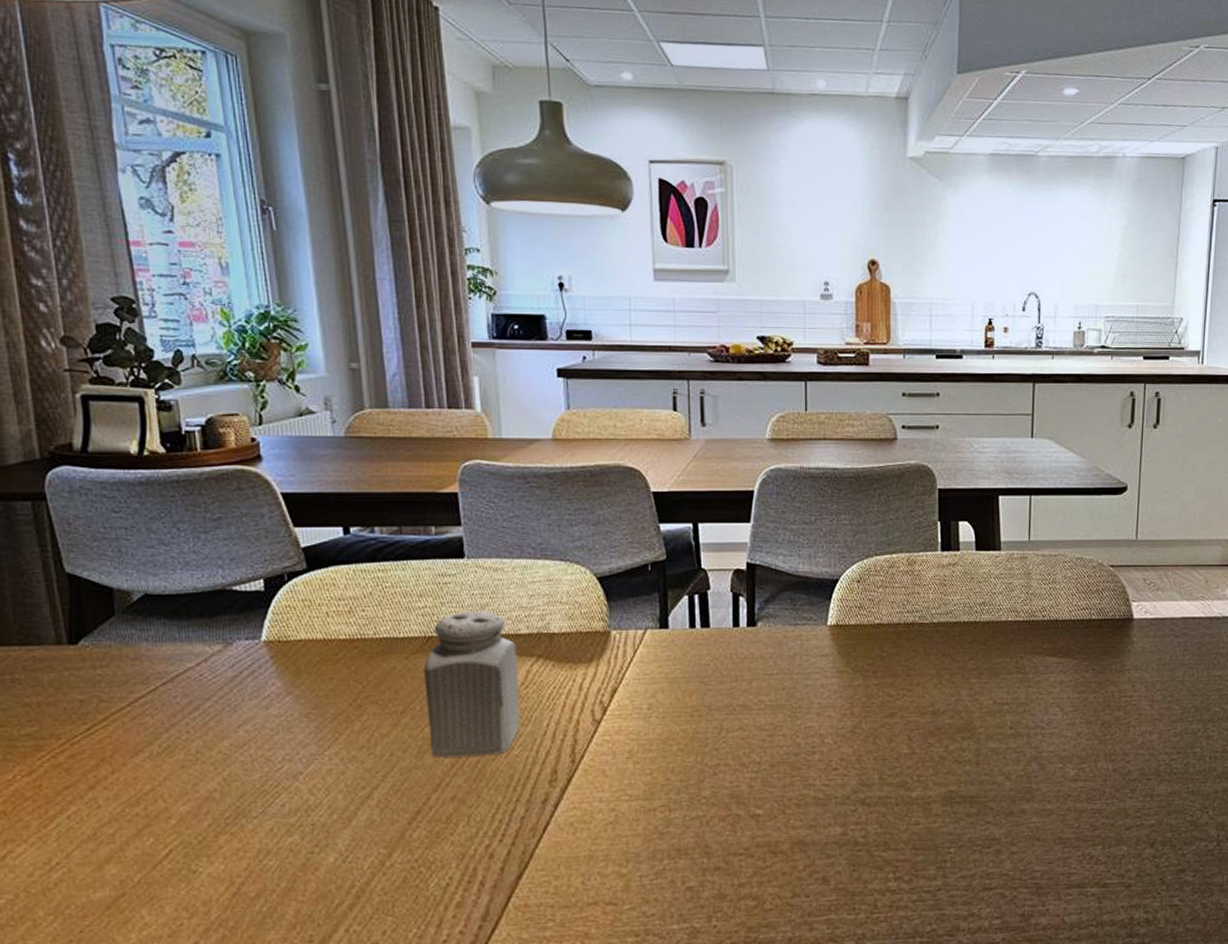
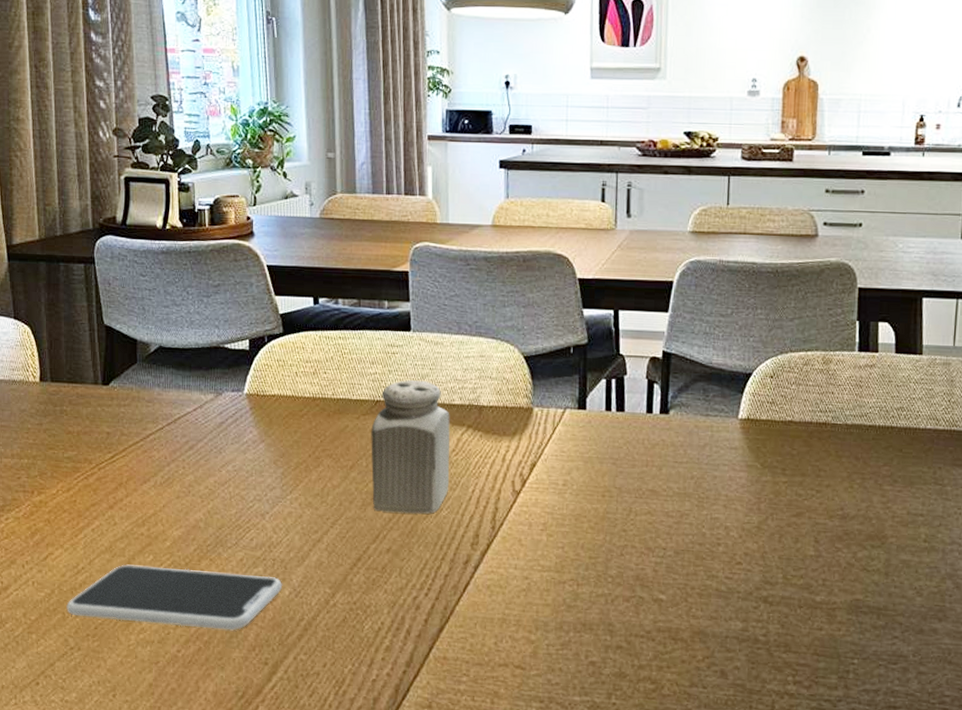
smartphone: none [38,844,326,921] -> present [66,564,283,631]

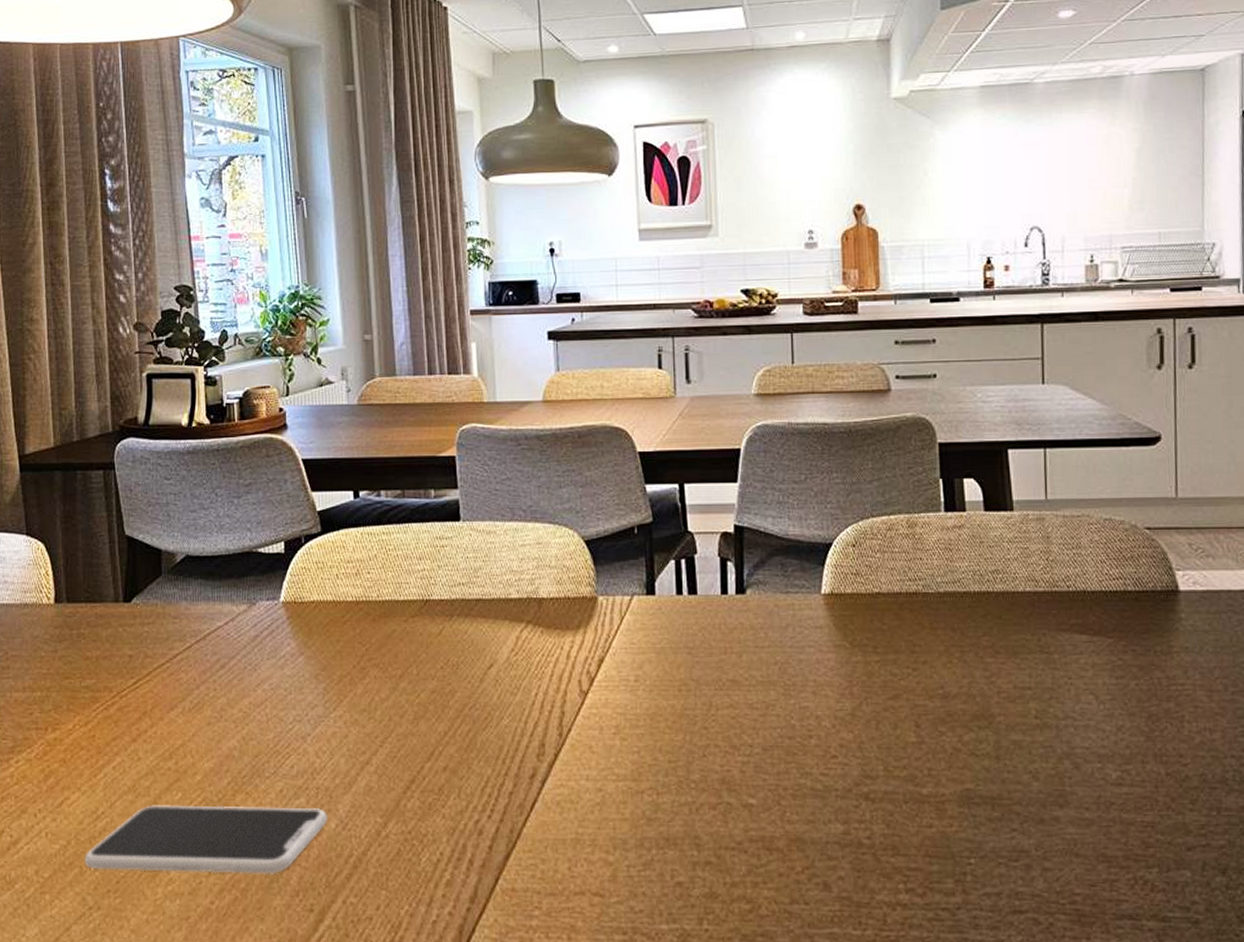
salt shaker: present [371,380,450,514] -> none [421,575,510,725]

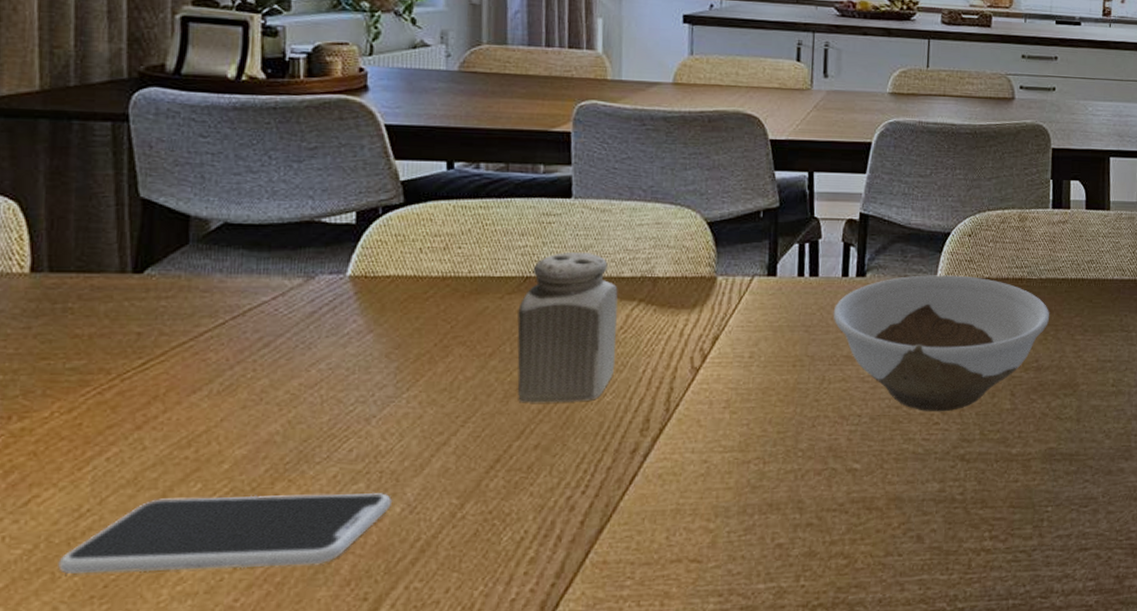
salt shaker: none [421,575,510,725] -> present [517,253,618,403]
bowl: none [715,590,953,744] -> present [833,275,1050,412]

